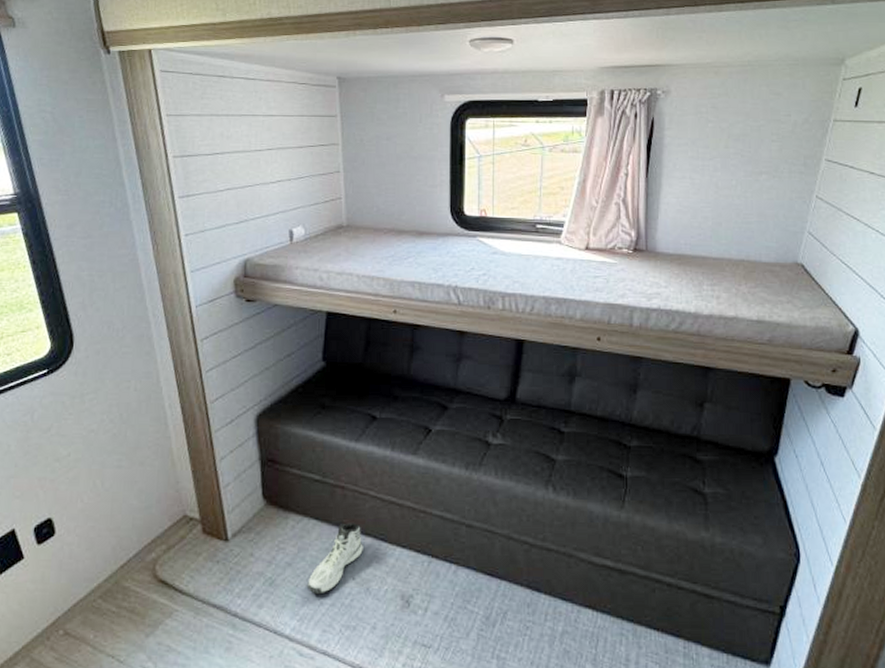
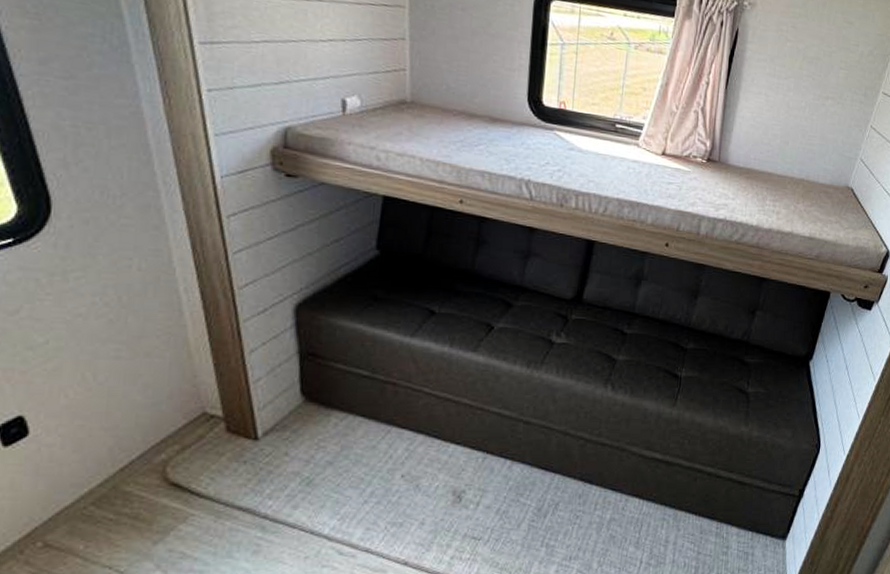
sneaker: present [307,523,363,595] -> none [350,420,415,493]

